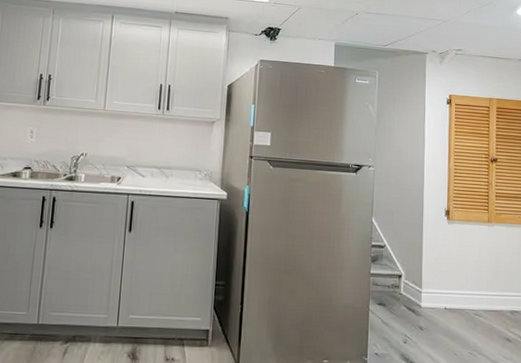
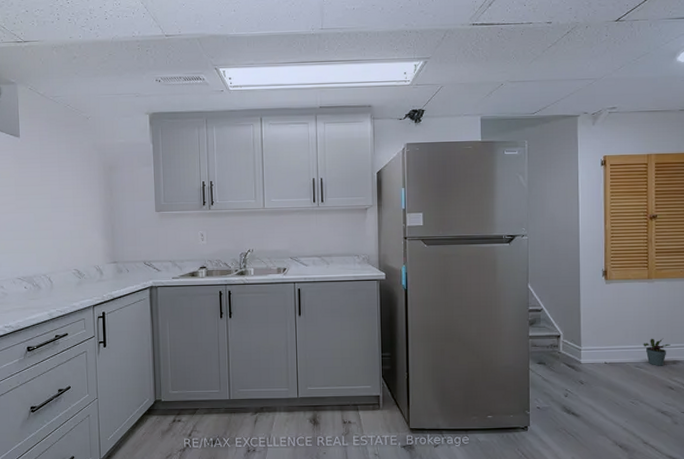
potted plant: none [482,285,509,316] -> present [643,338,671,366]

